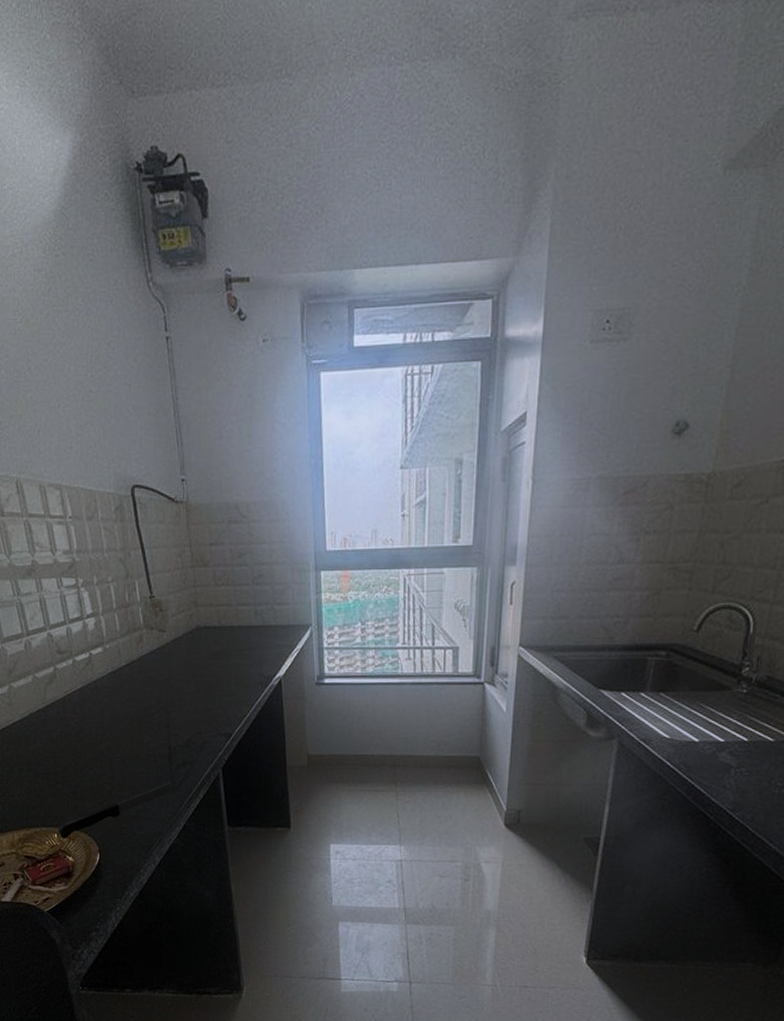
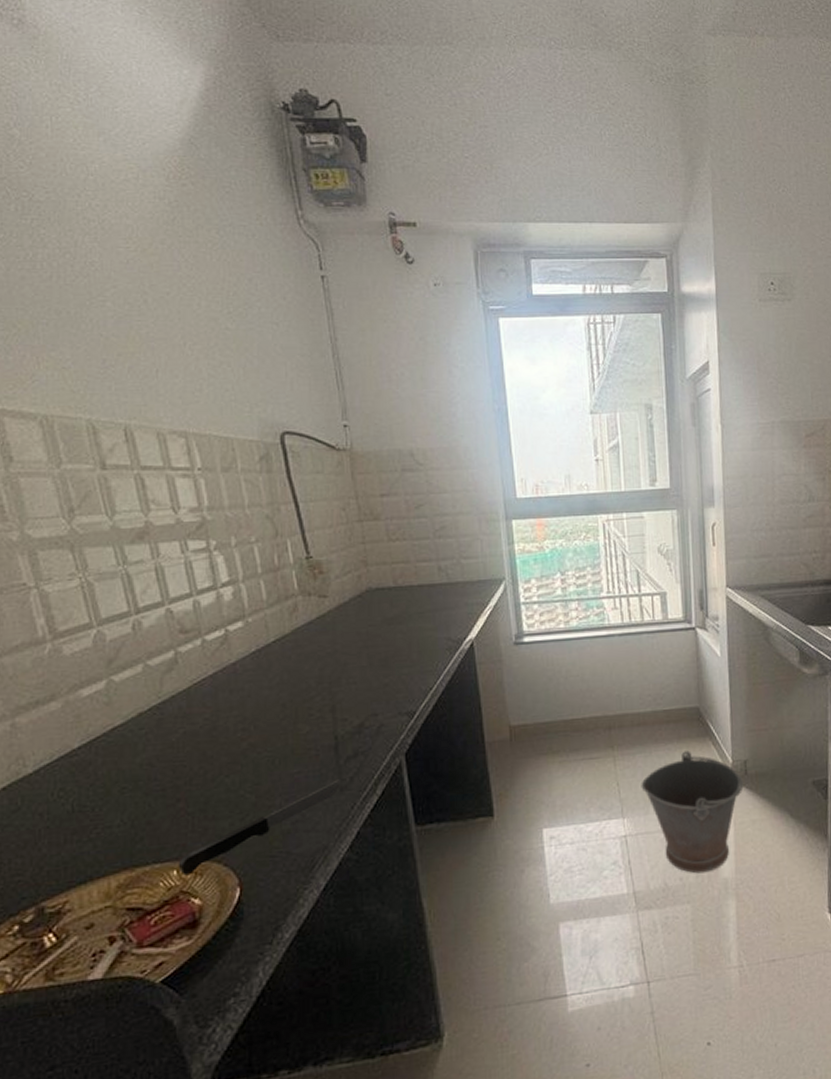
bucket: none [418,794,515,903] -> present [641,751,744,874]

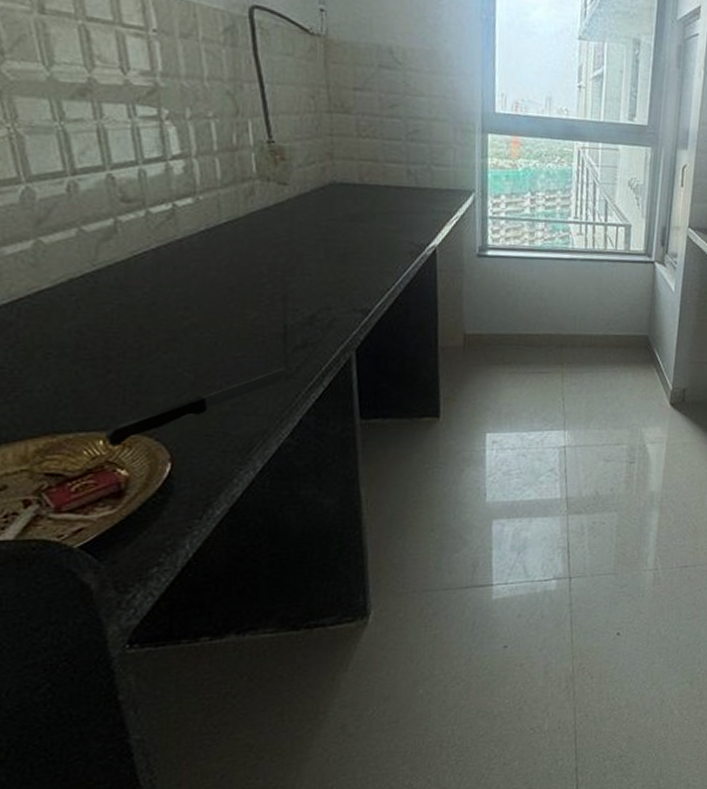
bucket: present [641,751,744,874] -> none [585,375,680,486]

